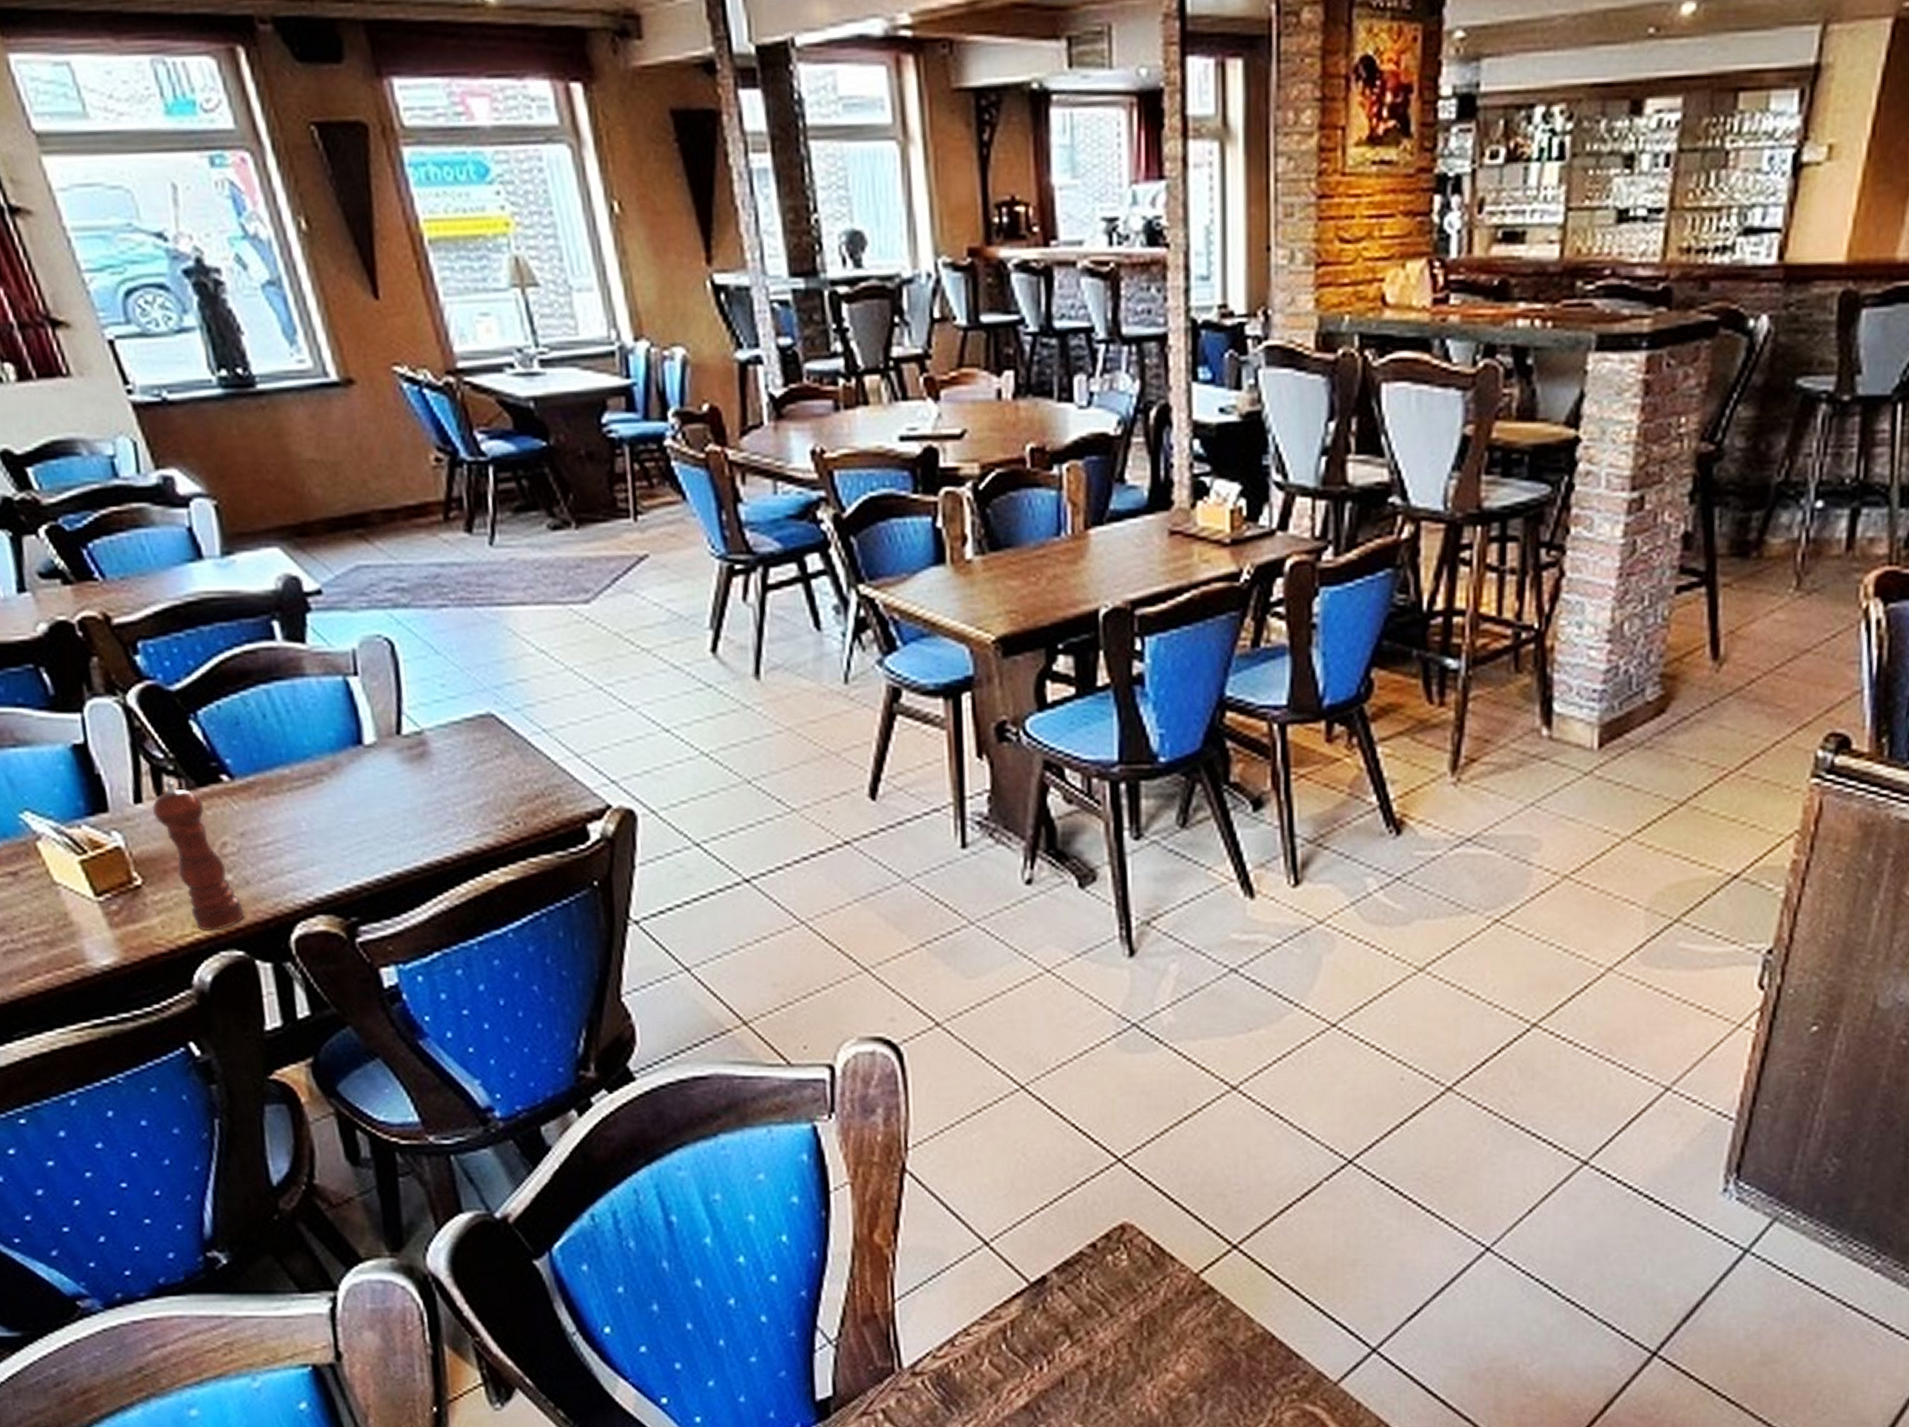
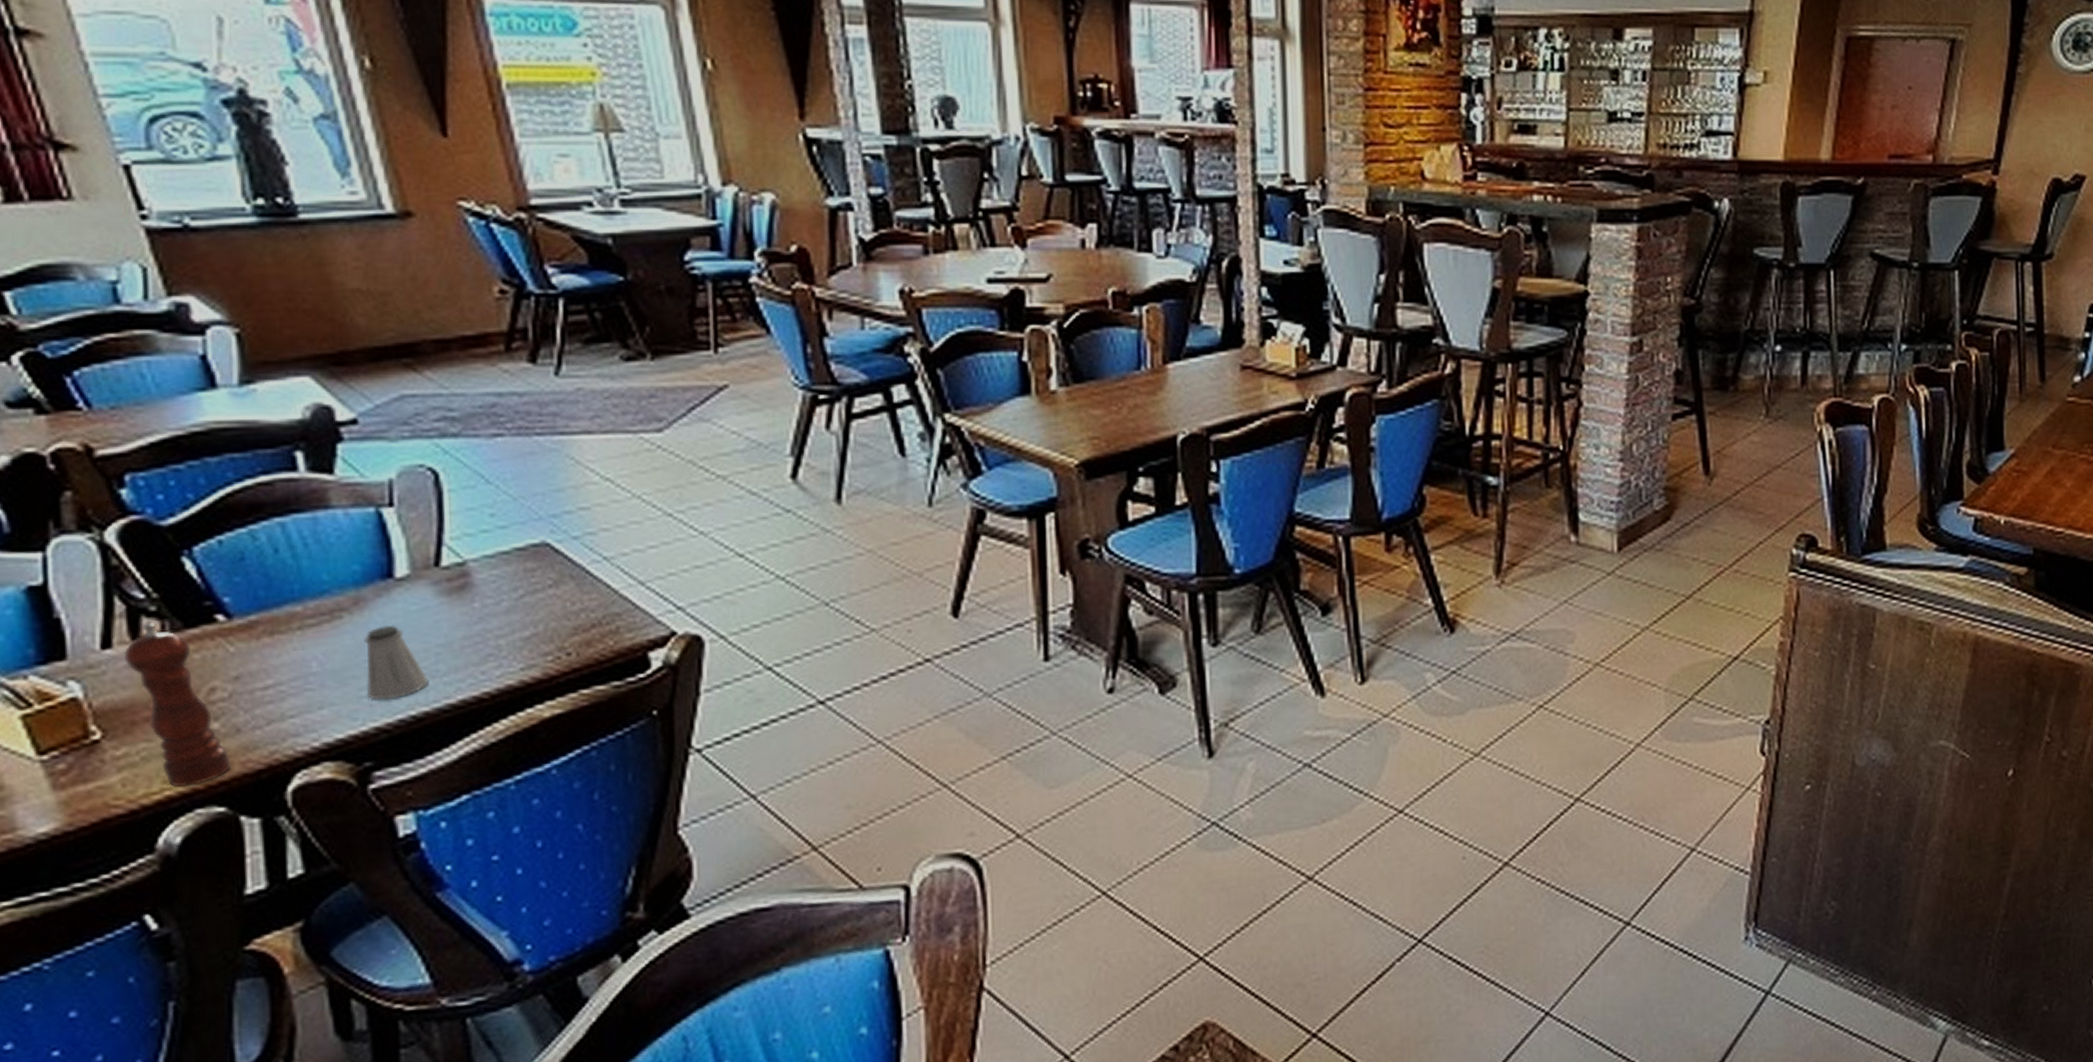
saltshaker: none [342,789,399,860] -> present [364,624,429,700]

